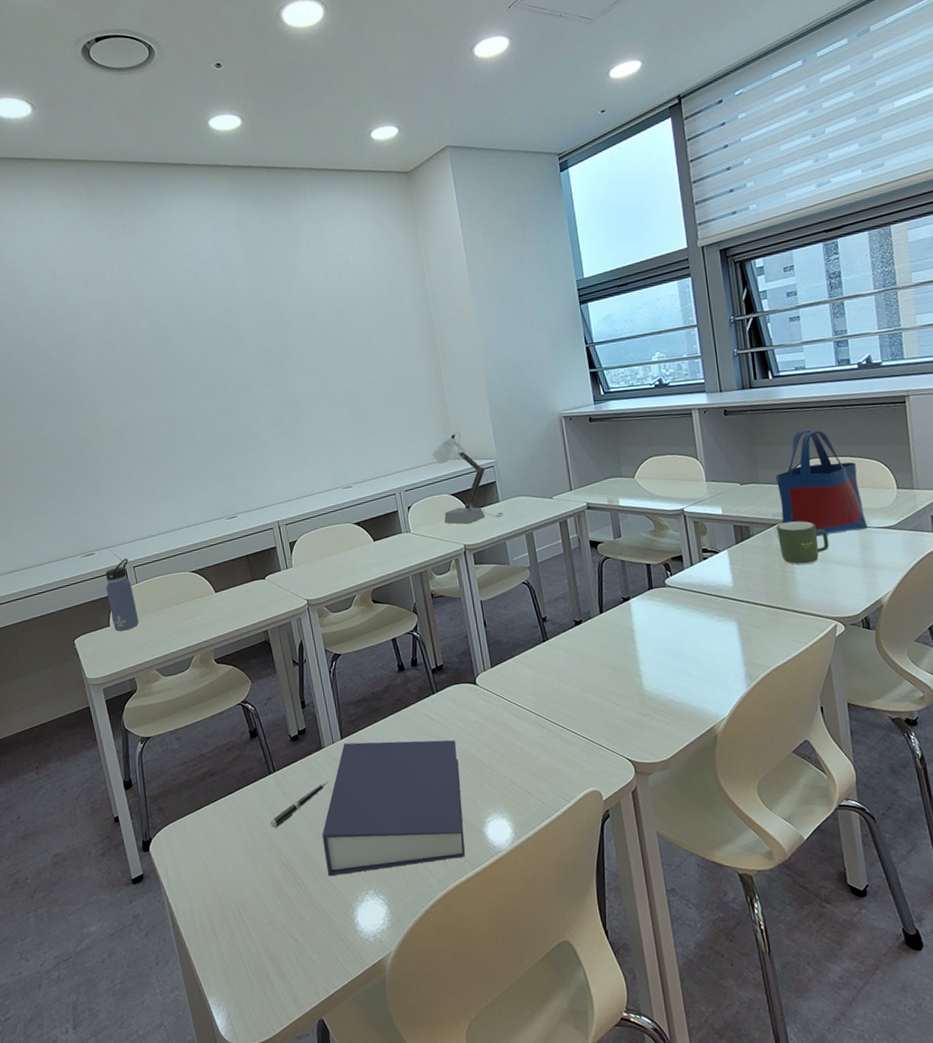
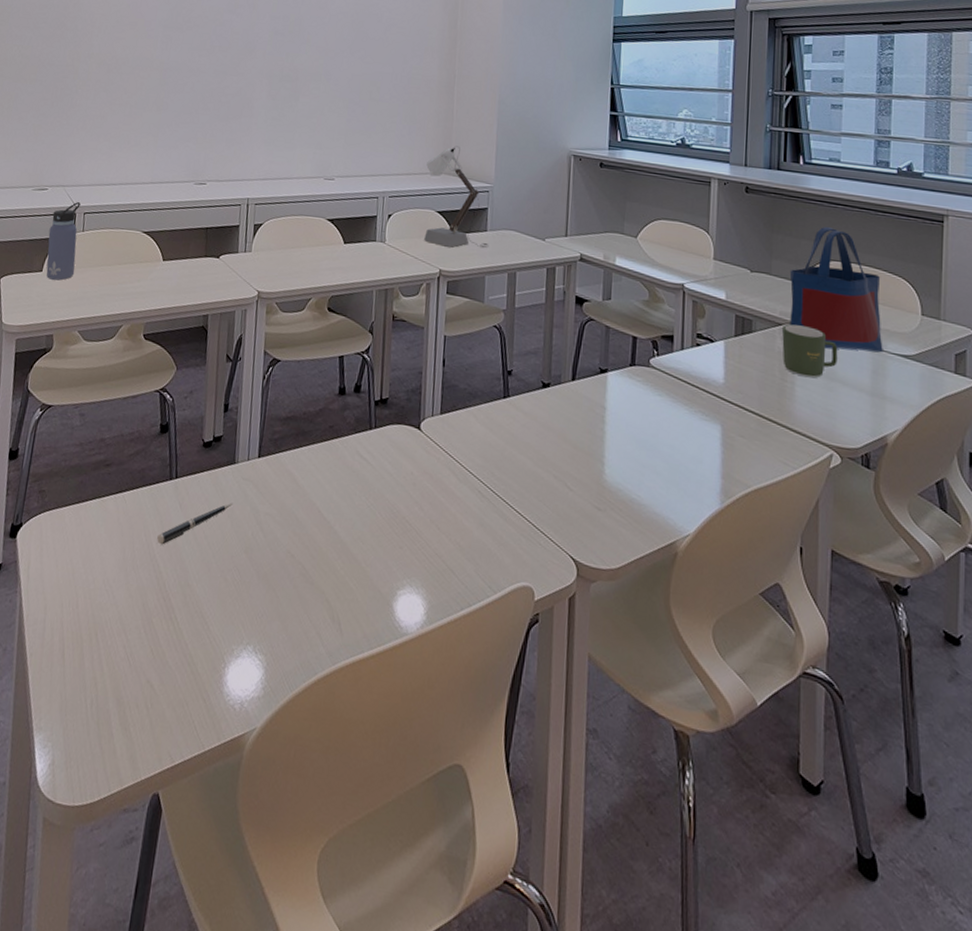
book: present [322,740,465,877] -> none [206,463,384,631]

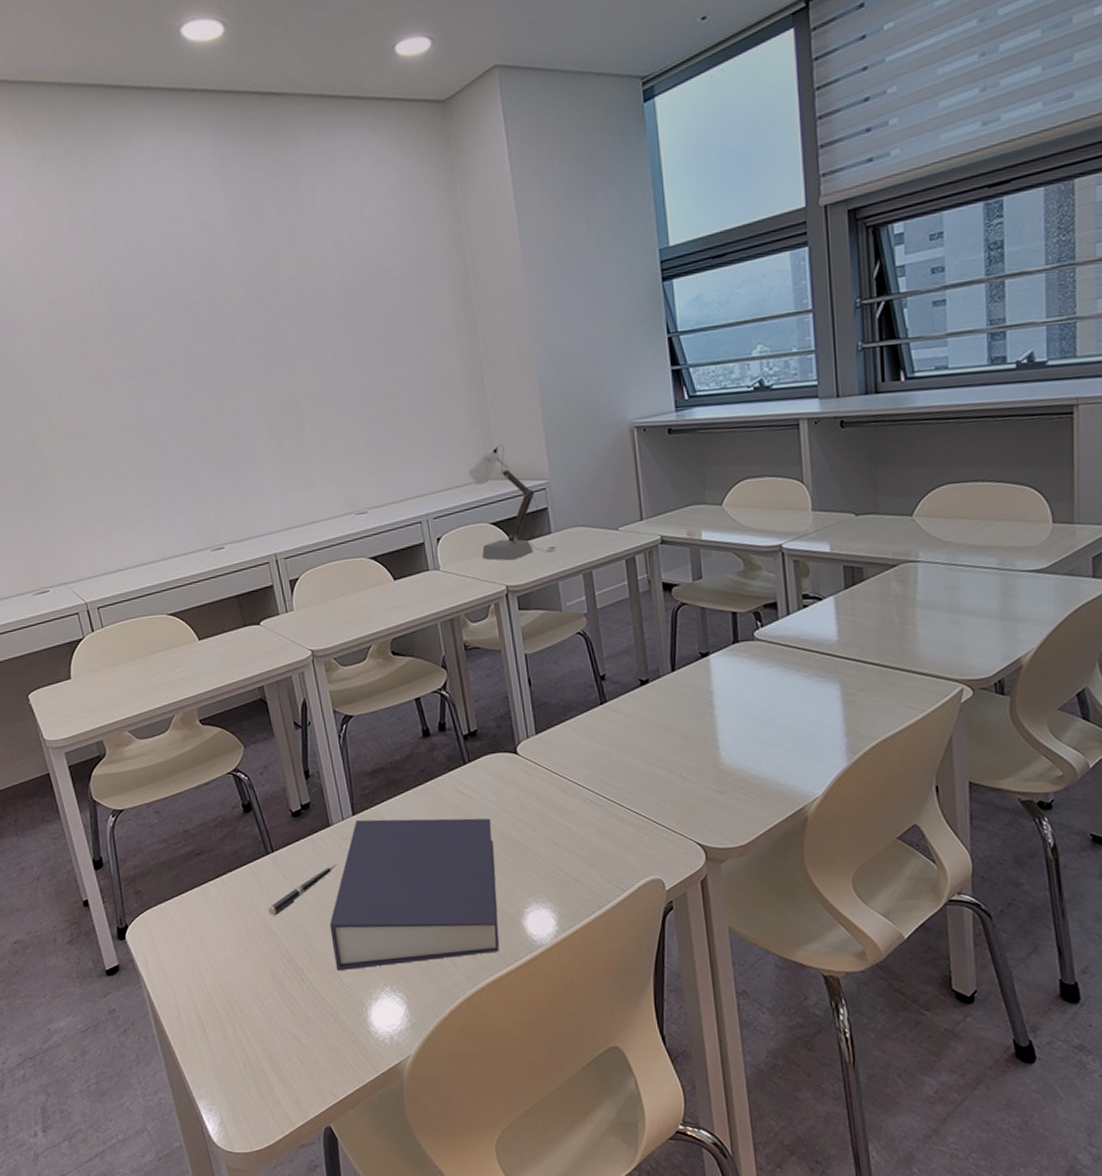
water bottle: present [46,202,81,280] -> none [63,598,107,685]
book: none [206,463,384,631] -> present [329,818,499,971]
mug: present [782,324,838,378] -> none [897,561,961,616]
tote bag: present [789,226,883,352] -> none [900,446,1011,581]

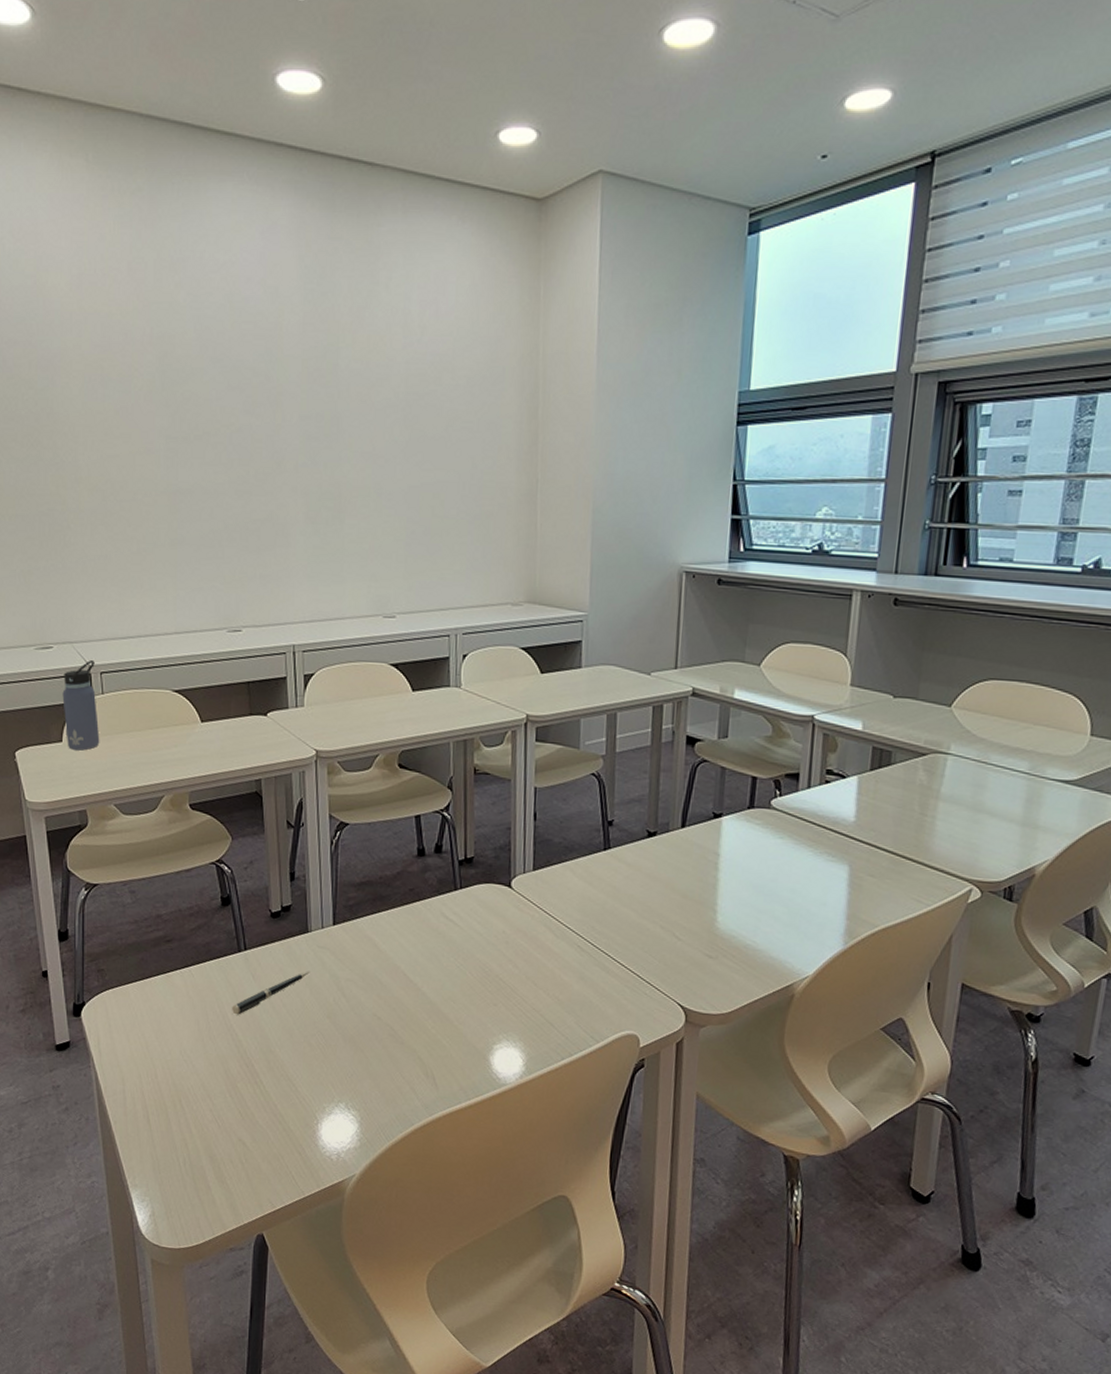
water bottle: none [63,598,107,685] -> present [62,660,100,751]
book: present [329,818,499,971] -> none [292,931,474,1084]
desk lamp: present [468,444,557,561] -> none [506,568,584,690]

